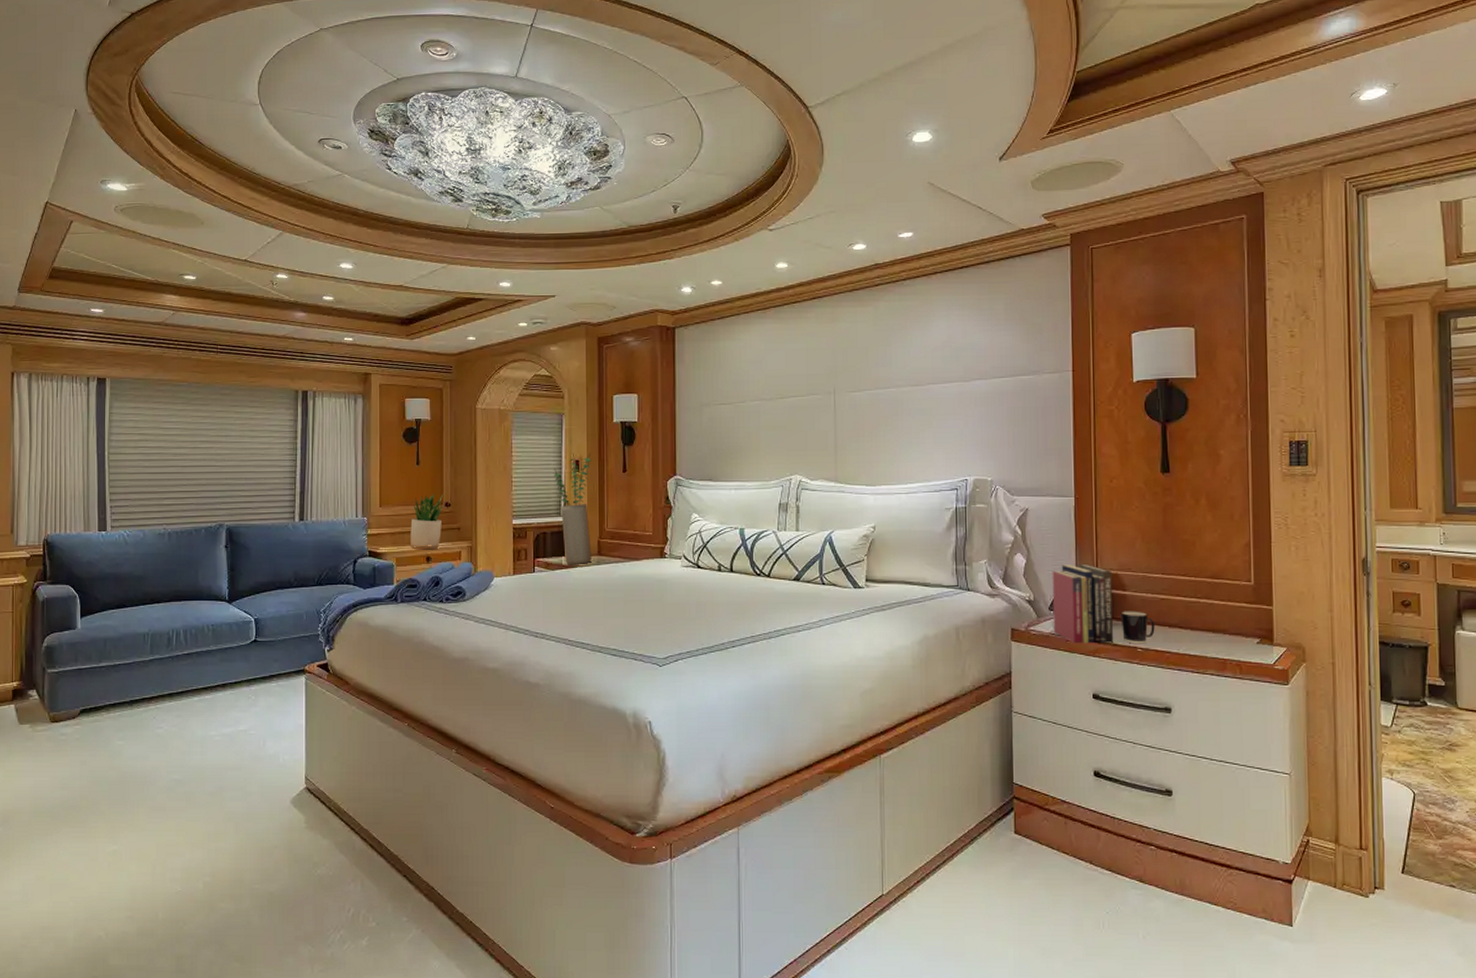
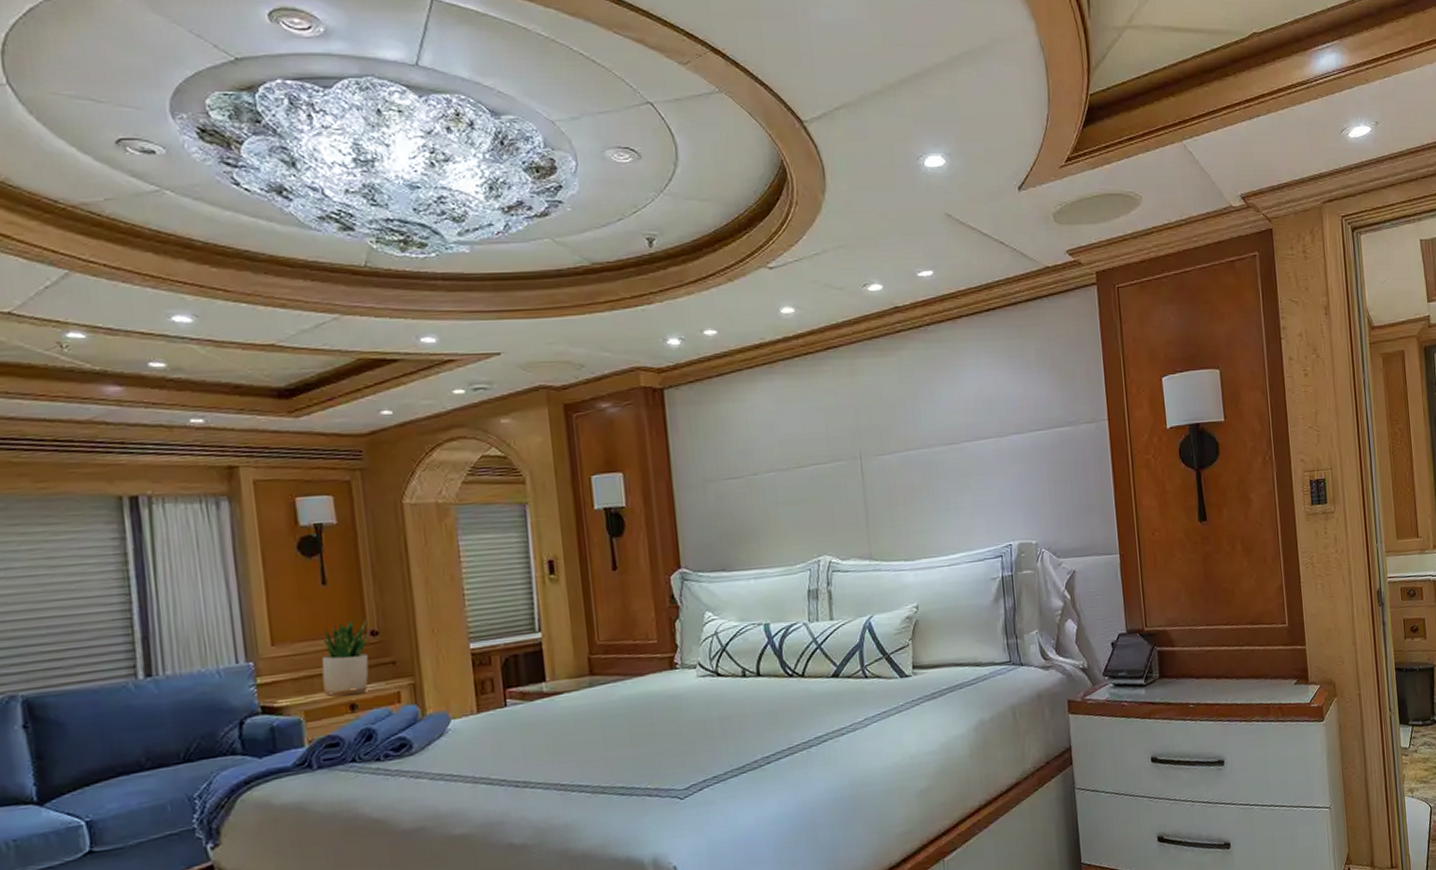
vase: present [554,453,592,566] -> none [520,550,582,693]
books: present [1052,563,1113,644] -> none [1103,622,1166,708]
mug: present [1120,611,1155,644] -> none [1171,666,1204,700]

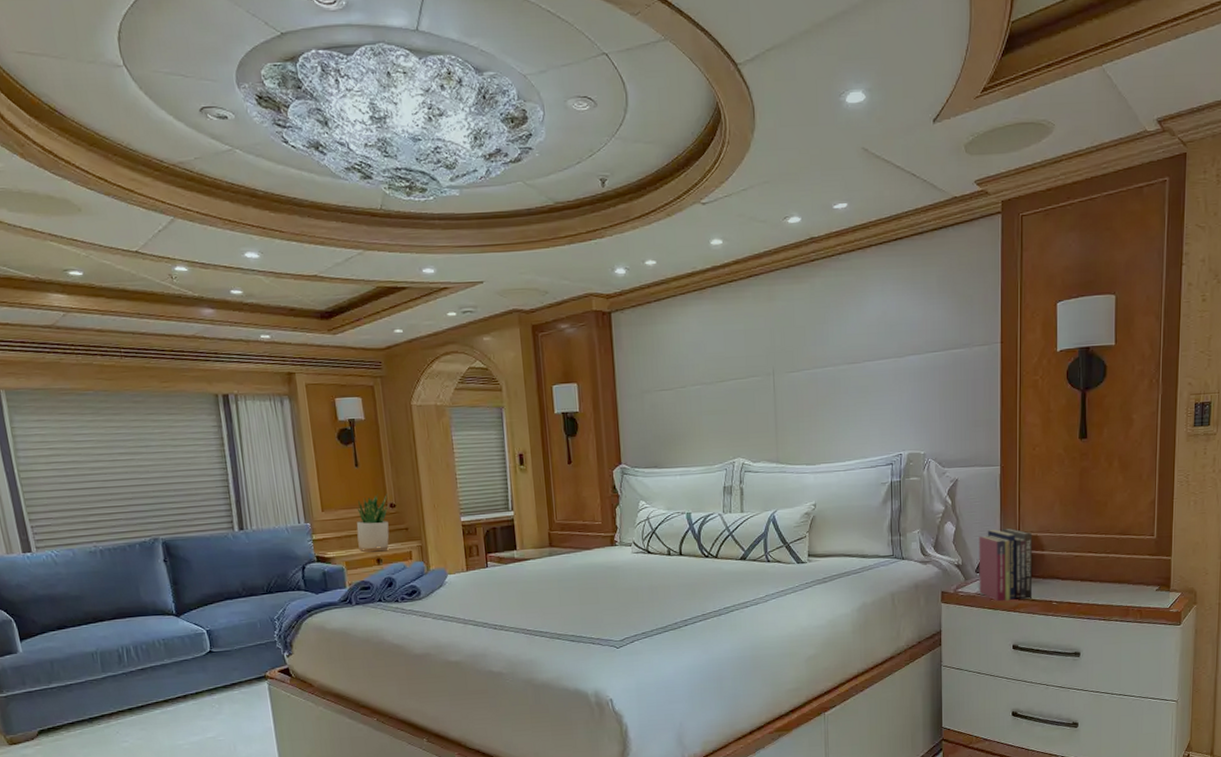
books: none [1103,622,1166,708] -> present [979,528,1032,602]

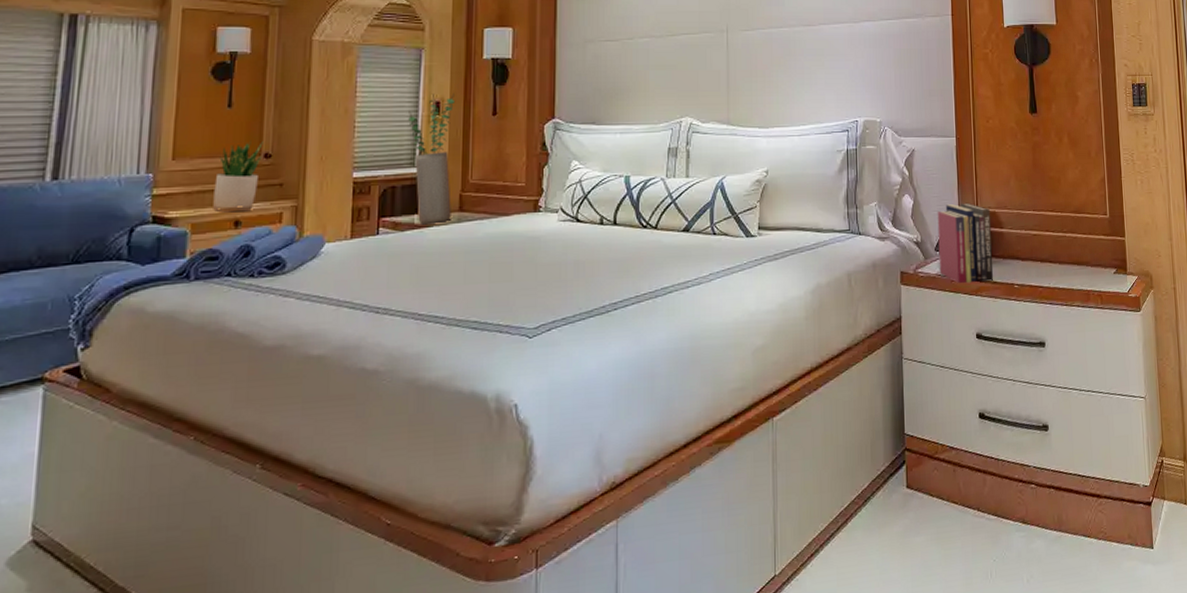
vase: none [498,446,544,559] -> present [408,93,456,225]

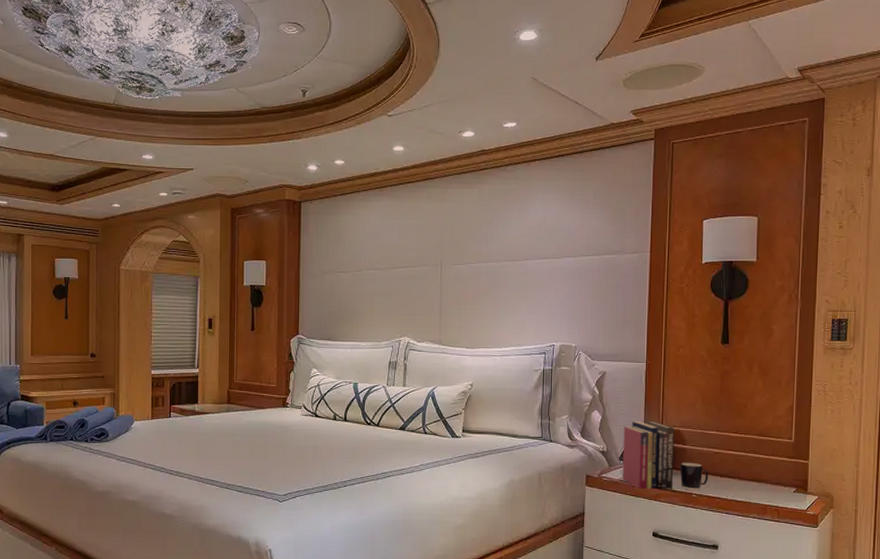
planter: present [213,140,263,213] -> none [59,343,90,395]
vase: present [408,93,456,225] -> none [189,312,224,412]
mug: none [999,247,1029,281] -> present [680,462,708,491]

